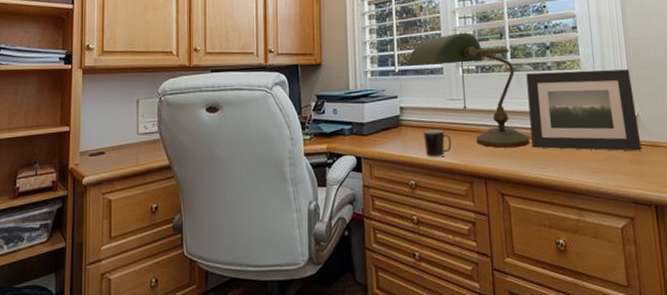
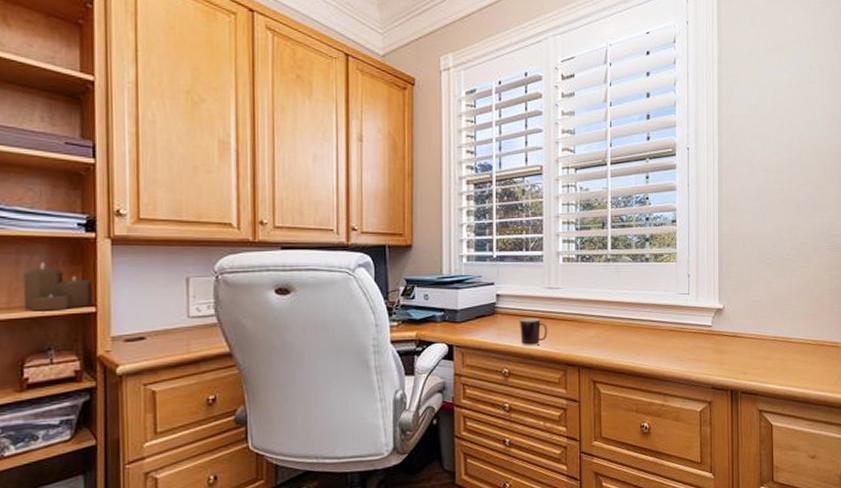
candle: none [19,90,68,131] -> present [23,262,93,312]
desk lamp: present [406,32,530,148] -> none [504,220,624,337]
picture frame: present [526,69,642,151] -> none [625,263,724,341]

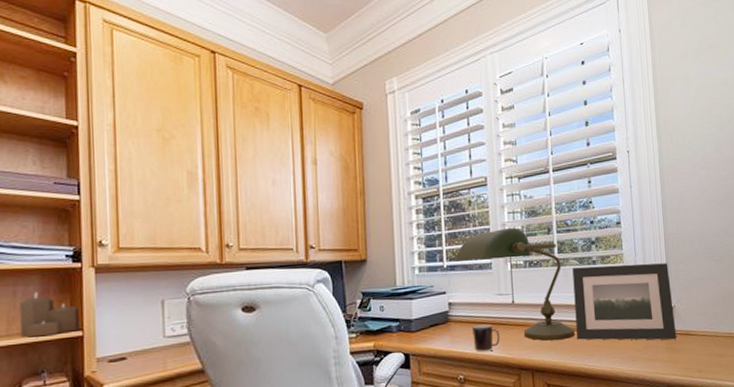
desk lamp: none [504,220,624,337] -> present [454,227,575,341]
picture frame: none [625,263,724,341] -> present [572,263,677,340]

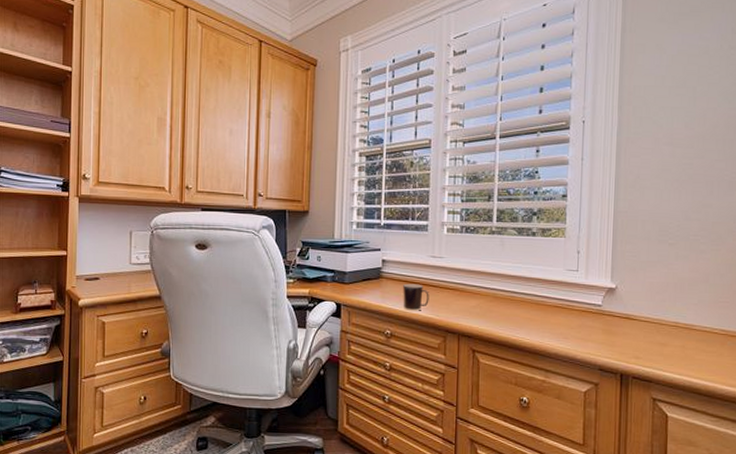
candle: present [19,291,80,338] -> none [19,214,65,253]
desk lamp: present [454,227,575,341] -> none [391,191,507,308]
picture frame: present [572,263,677,340] -> none [507,238,616,322]

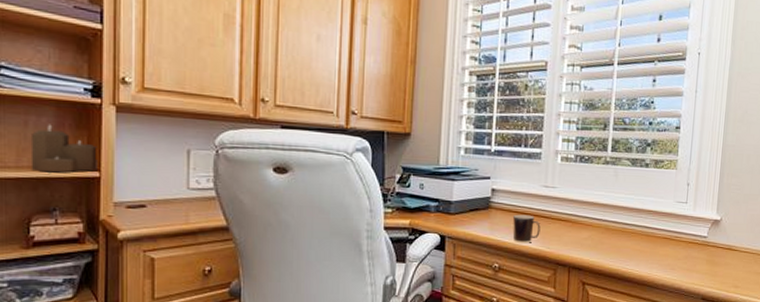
candle: none [19,214,65,253] -> present [30,124,97,173]

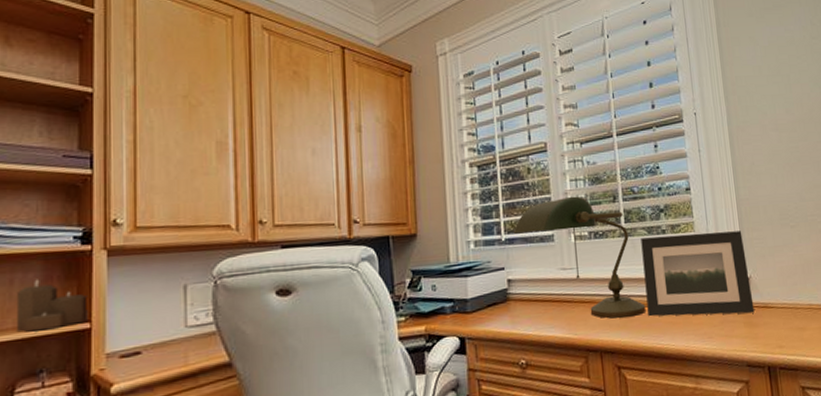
desk lamp: none [503,118,618,239] -> present [513,196,646,319]
mug: present [512,214,541,244] -> none [533,301,565,335]
picture frame: none [618,168,722,253] -> present [641,231,755,317]

